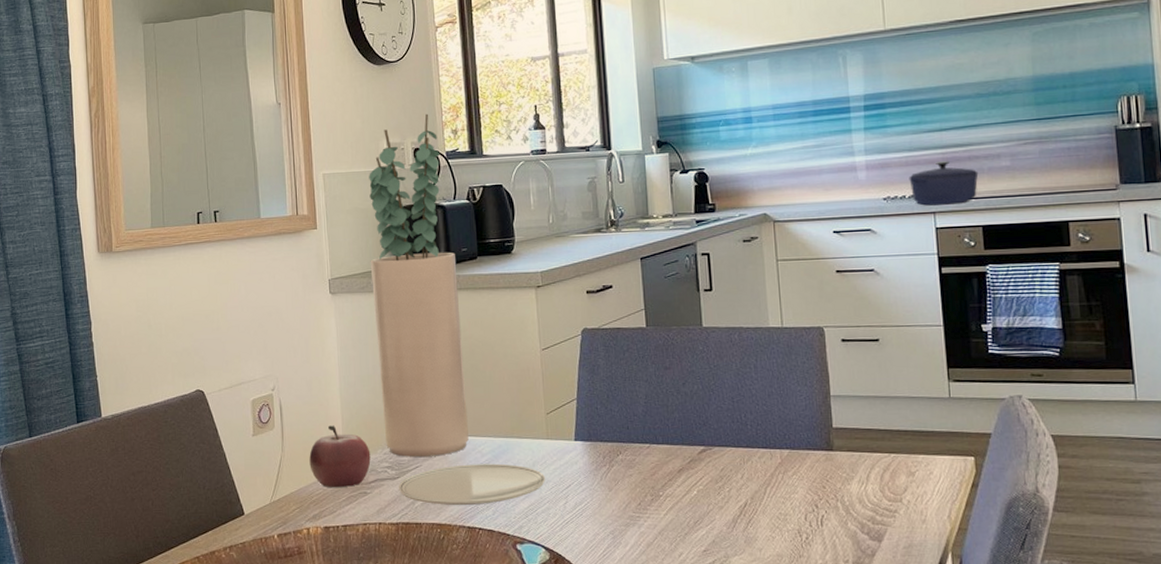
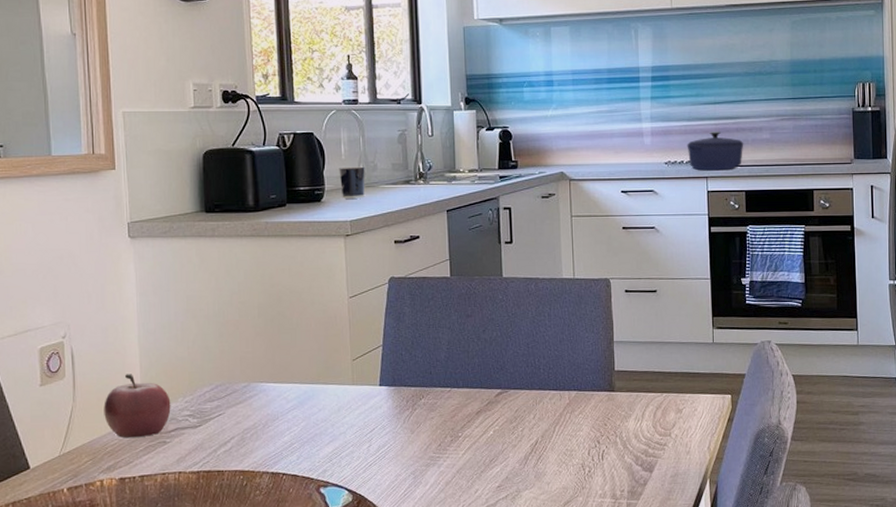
vase: present [369,113,469,457] -> none [173,56,274,405]
plate: present [399,463,546,506] -> none [200,409,351,452]
mug: none [528,216,556,250] -> present [339,166,365,199]

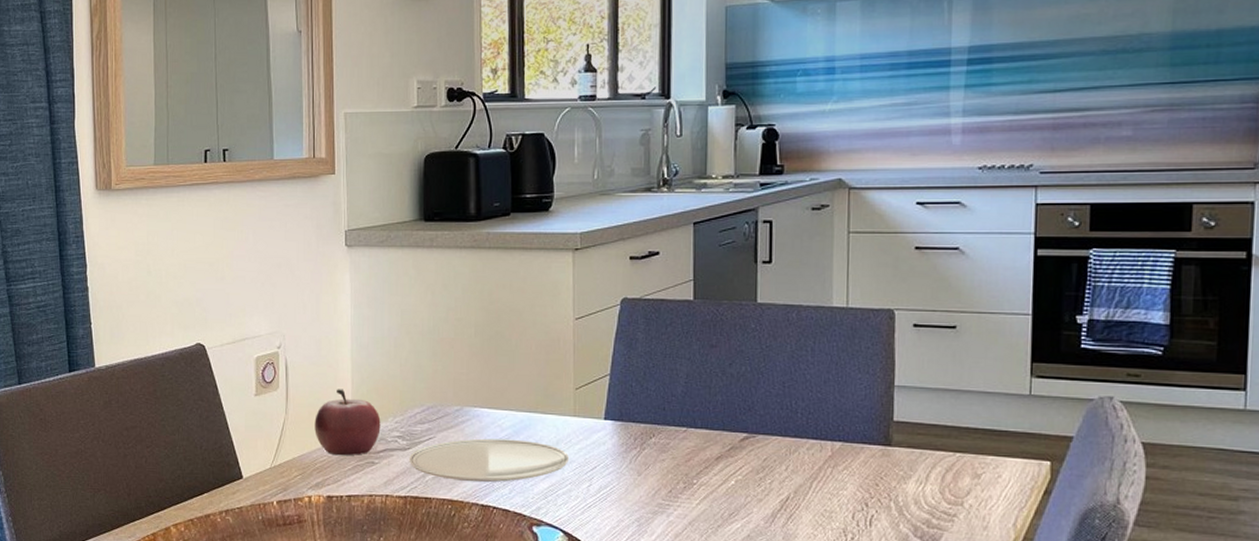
plate: none [200,409,351,452] -> present [409,438,570,483]
mug: present [339,166,365,199] -> none [570,171,600,208]
cooking pot: present [687,132,744,171] -> none [1010,128,1093,178]

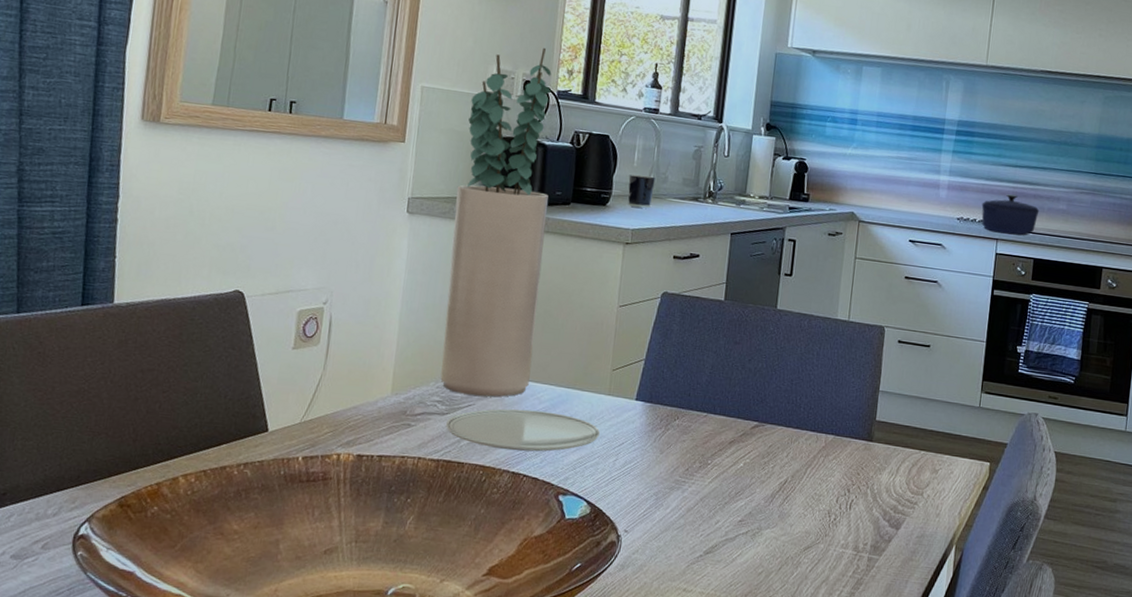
fruit: present [314,389,381,456] -> none [352,350,422,417]
vase: none [391,49,489,428] -> present [440,47,552,397]
mug: none [570,171,600,208] -> present [628,174,656,209]
cooking pot: none [1010,128,1093,178] -> present [981,194,1040,236]

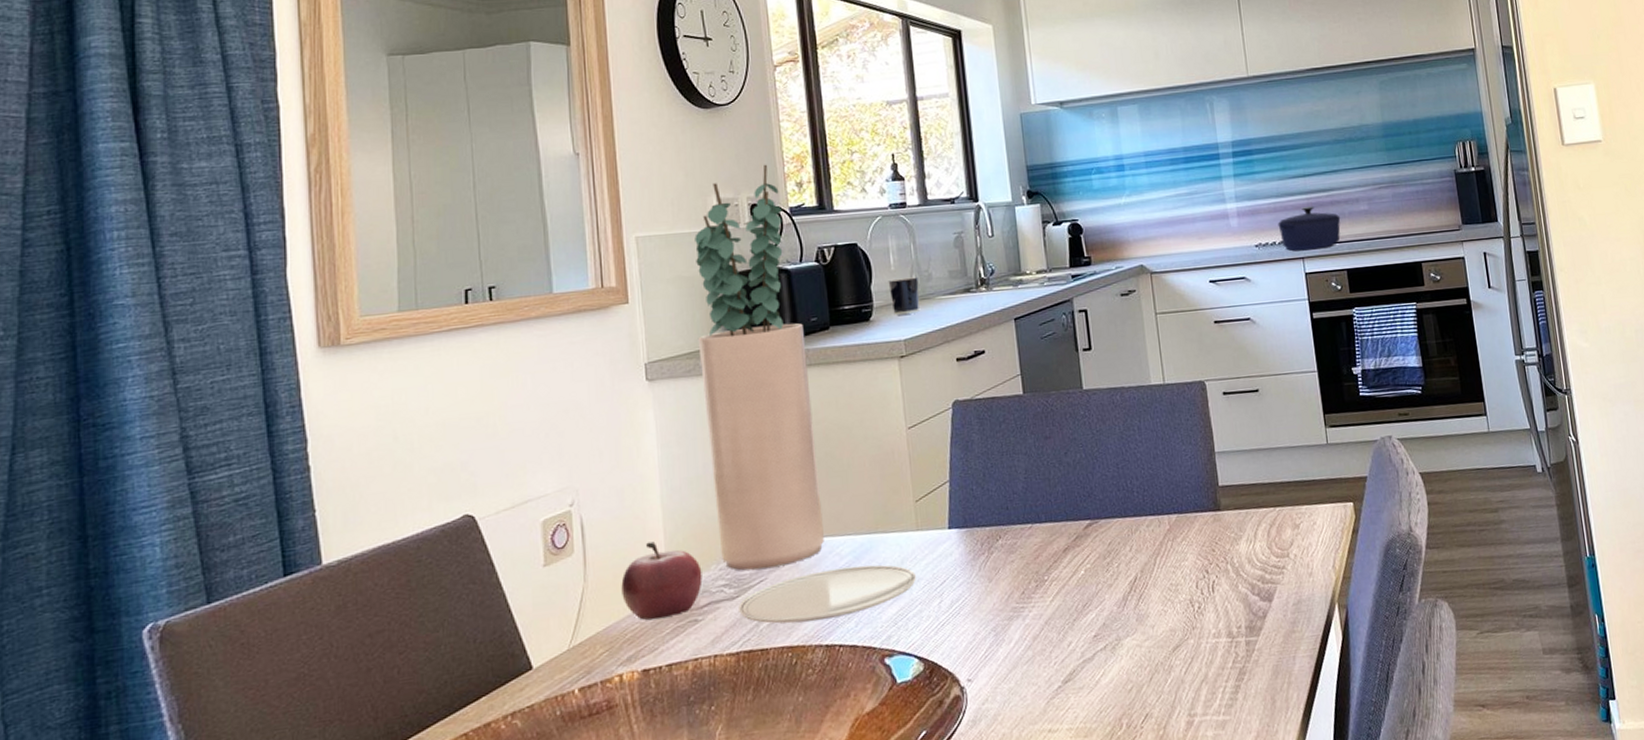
fruit: none [352,350,422,417] -> present [621,541,703,620]

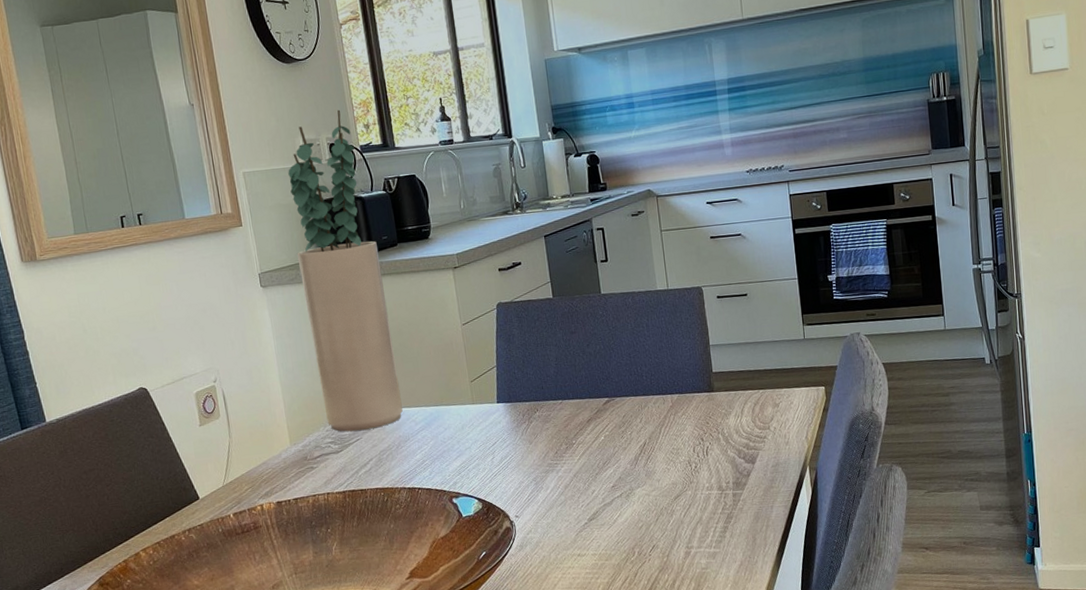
fruit: present [621,541,703,620] -> none [256,409,315,466]
plate: present [739,564,917,624] -> none [342,429,475,472]
mug: present [888,276,920,315] -> none [441,202,468,234]
cooking pot: present [1277,206,1341,252] -> none [766,136,822,176]

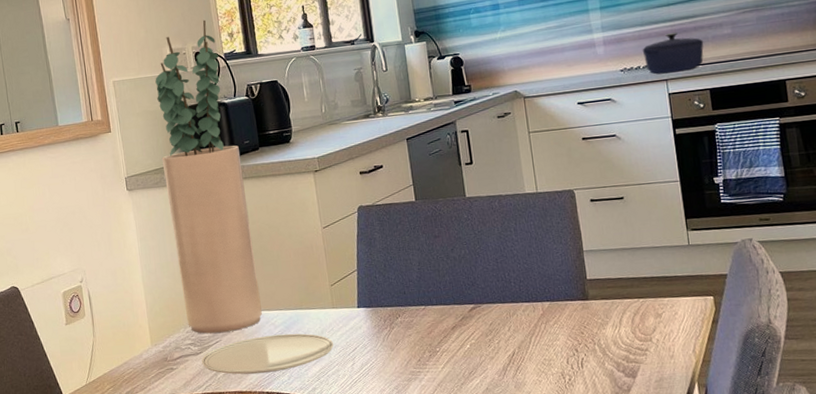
plate: none [342,429,475,472] -> present [202,333,334,375]
cooking pot: none [766,136,822,176] -> present [642,32,704,75]

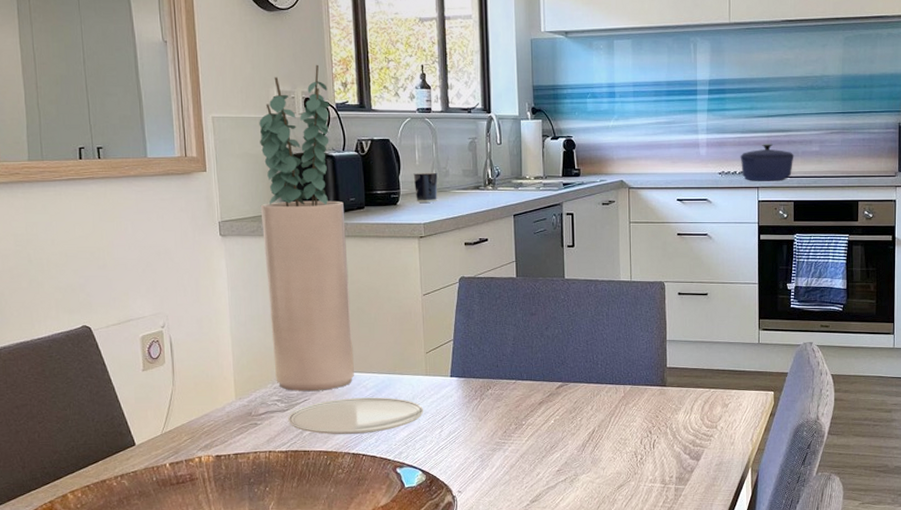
mug: none [303,106,329,138] -> present [413,172,438,202]

